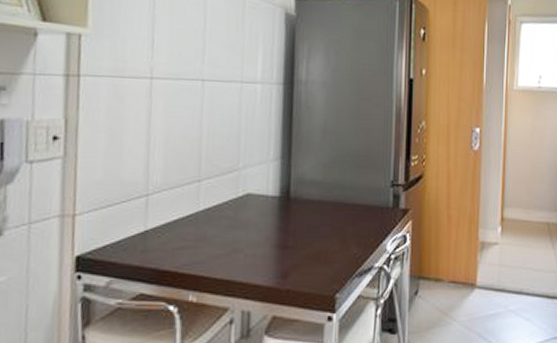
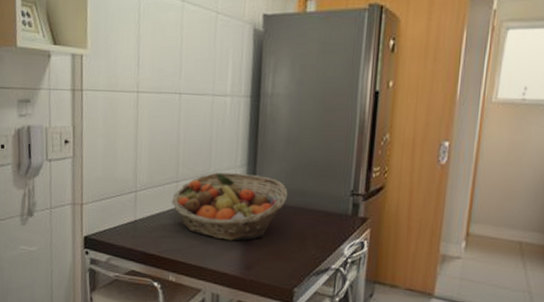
fruit basket: none [191,167,326,246] -> present [171,172,288,241]

